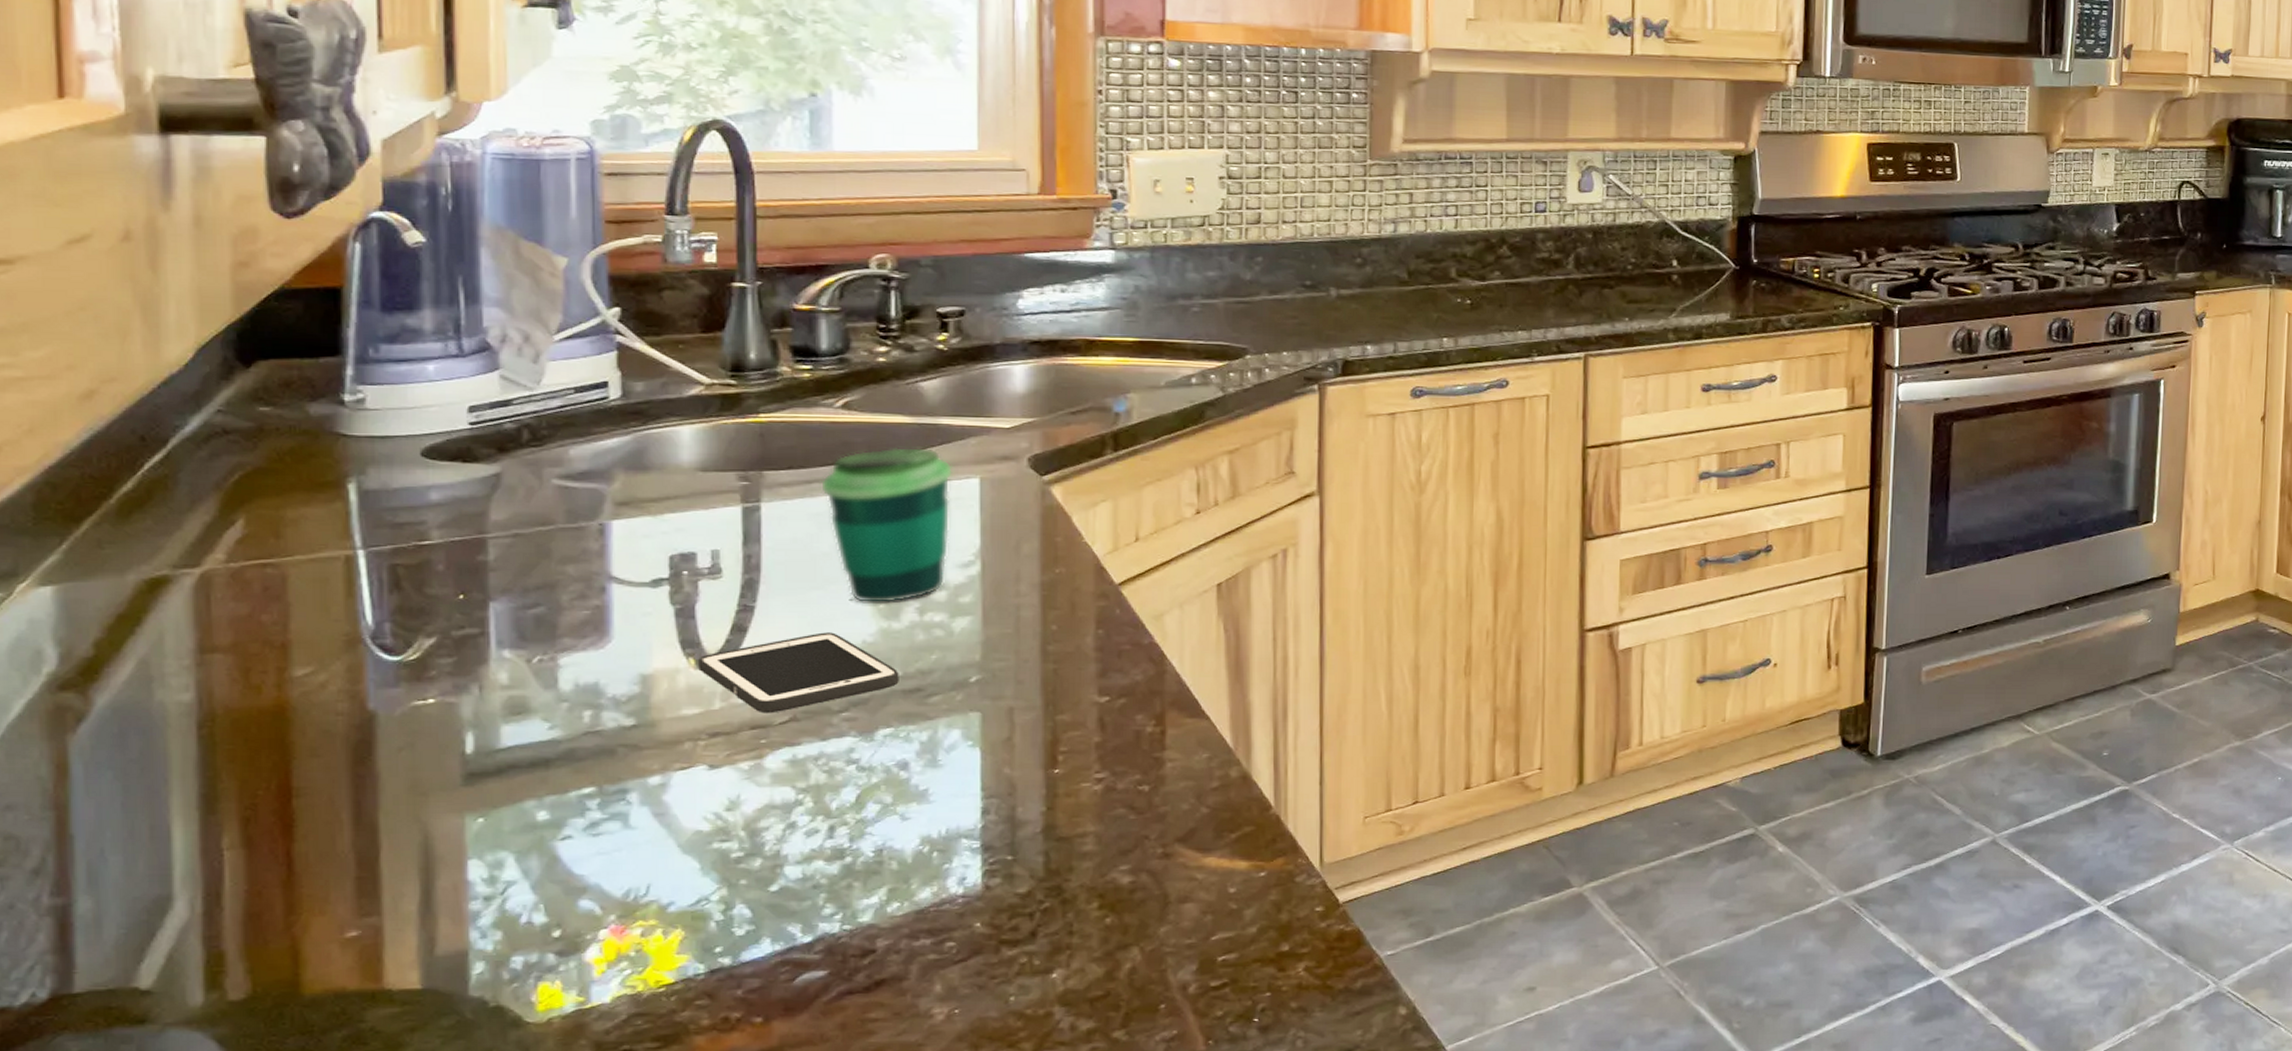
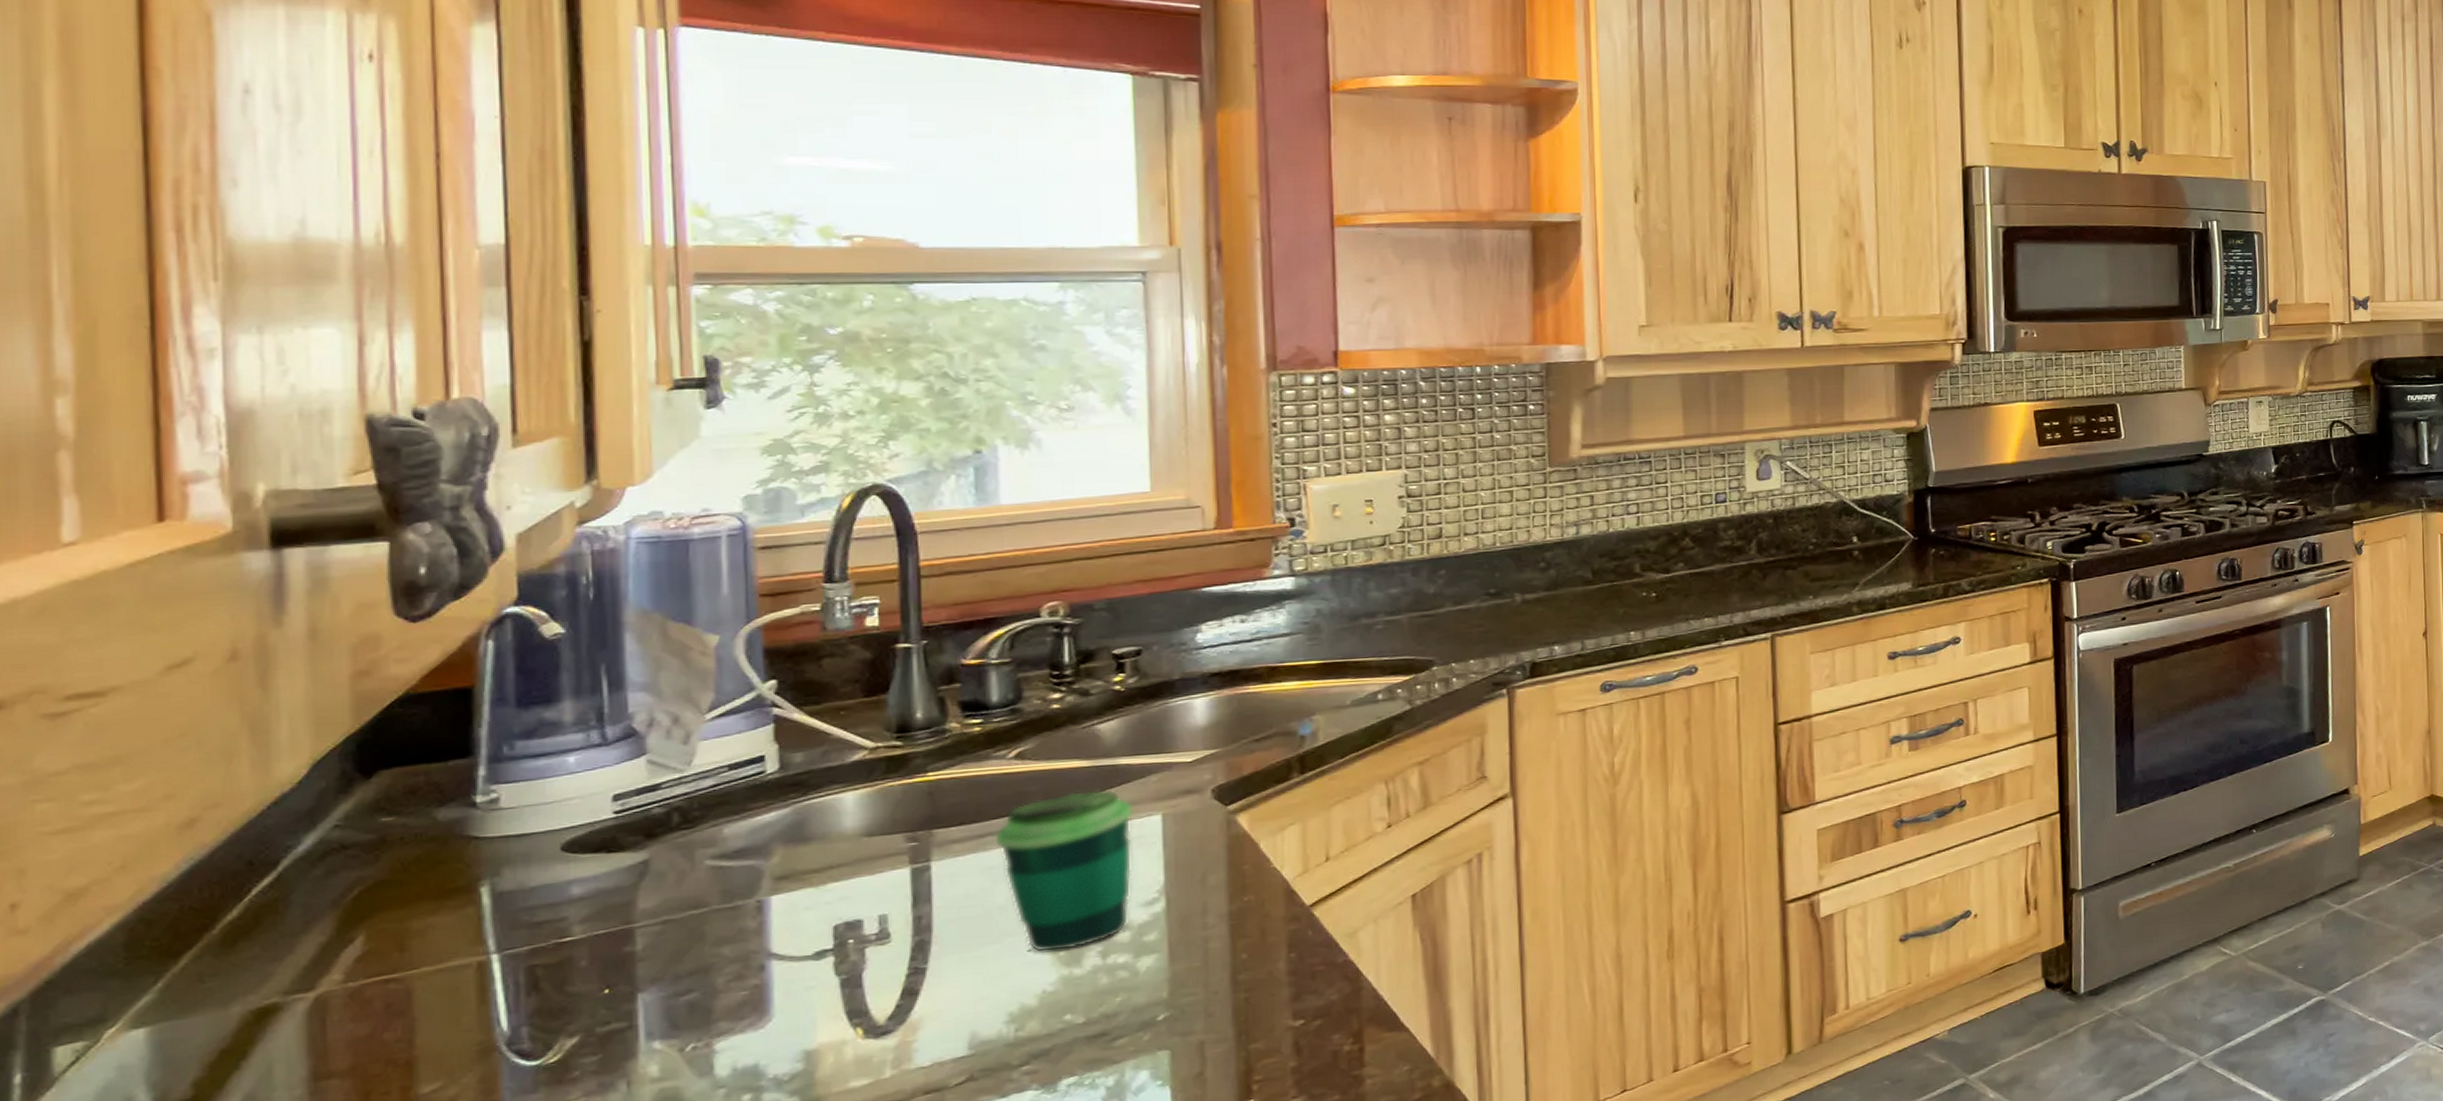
cell phone: present [698,632,899,714] -> none [866,985,1082,1077]

